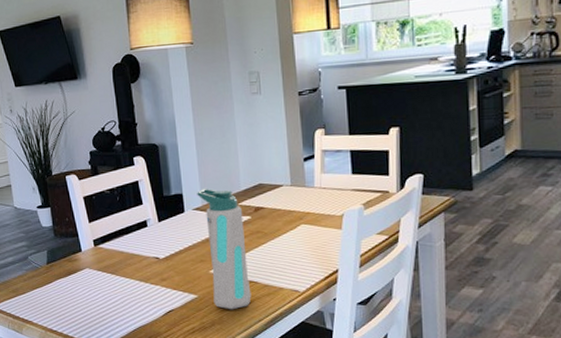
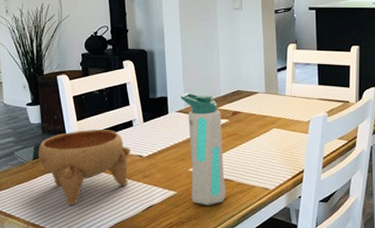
bowl: none [51,231,147,310] -> present [38,130,131,205]

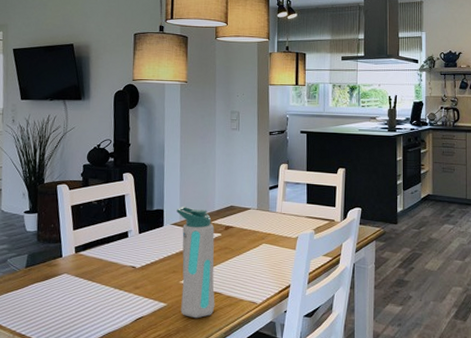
bowl: present [38,130,131,205] -> none [31,239,125,315]

